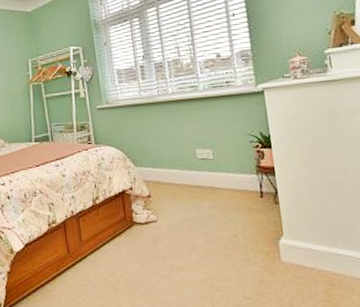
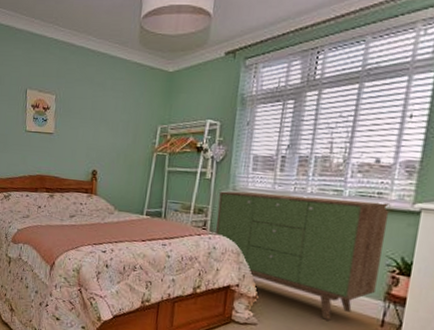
sideboard: none [96,89,248,202] -> present [215,191,391,320]

